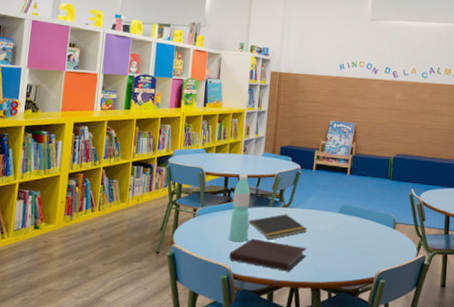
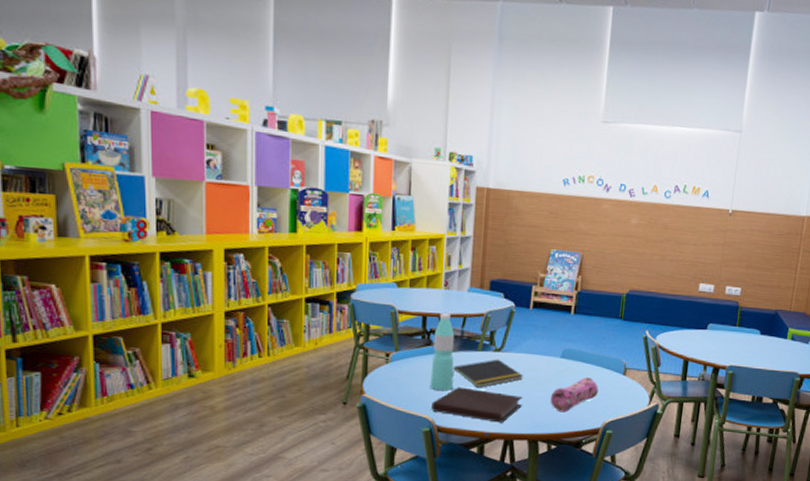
pencil case: none [330,230,372,263] -> present [550,377,599,413]

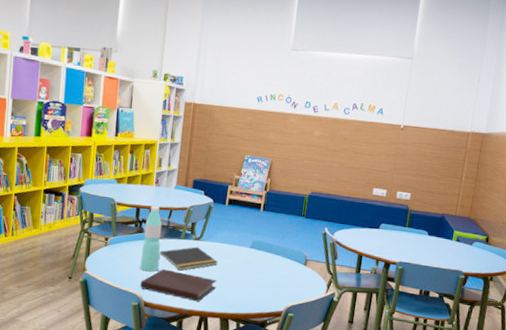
pencil case: present [550,377,599,413] -> none [240,266,282,296]

